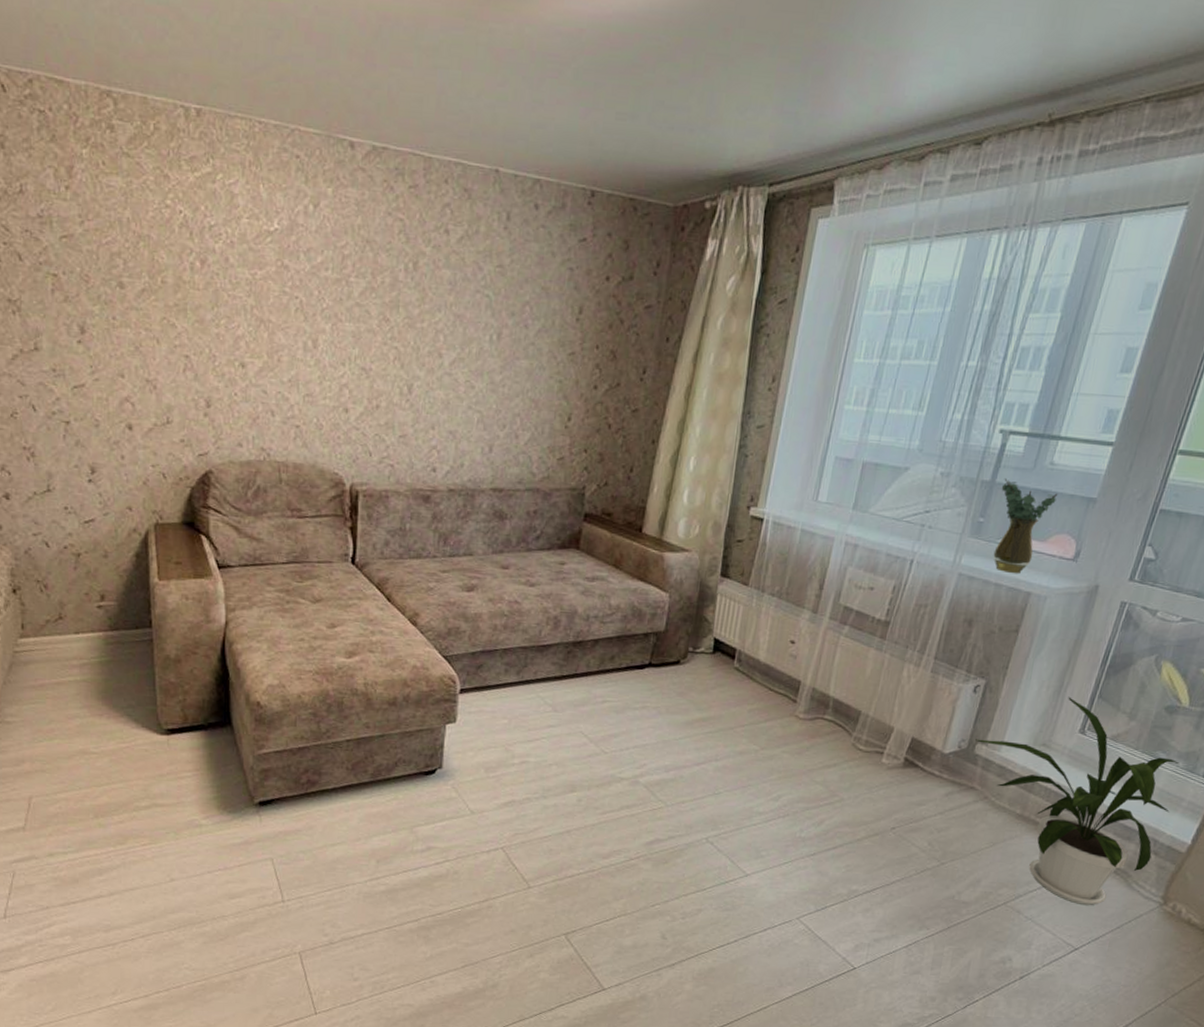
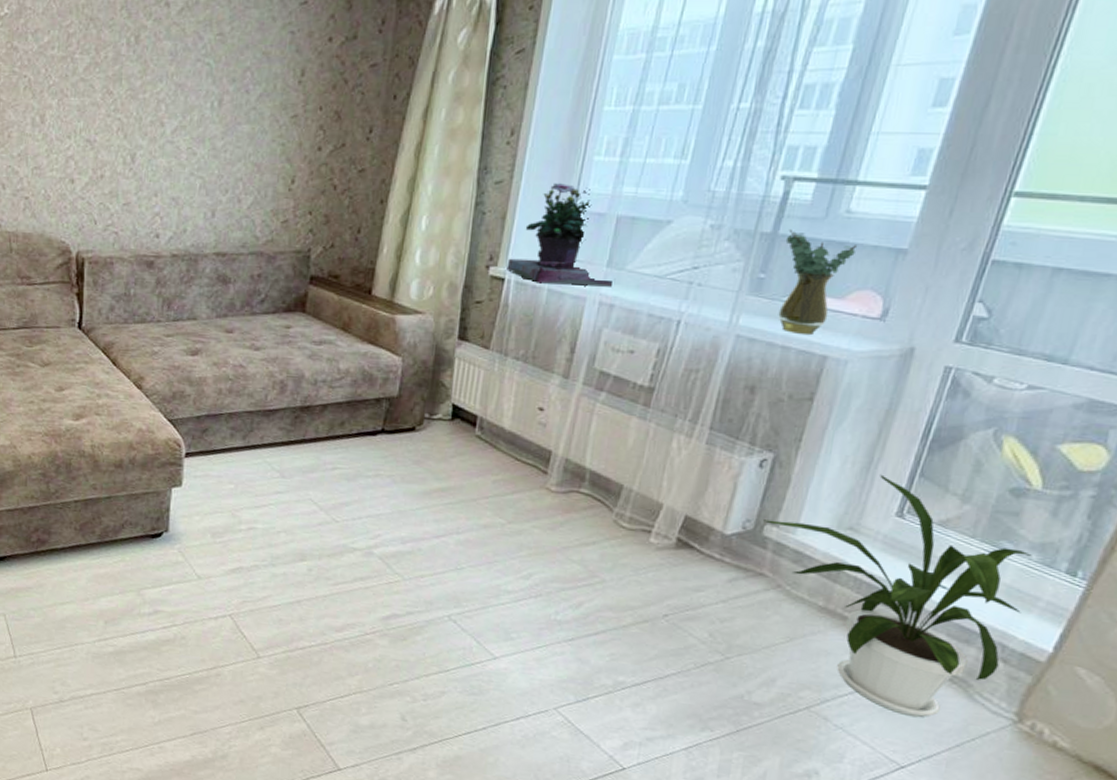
potted flower: none [765,429,860,528] -> present [506,183,616,287]

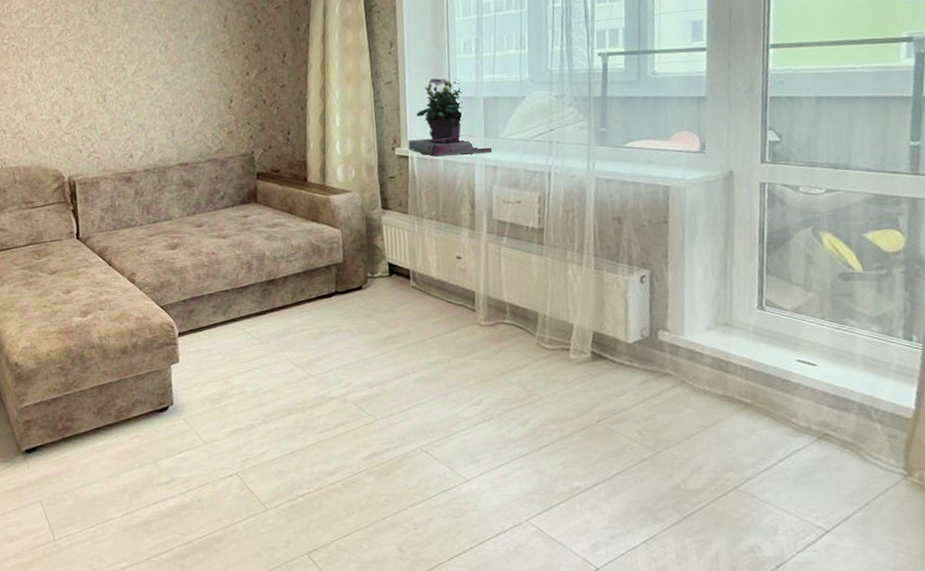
house plant: present [763,474,1033,718] -> none [656,276,880,484]
vase: present [778,229,858,336] -> none [613,92,668,172]

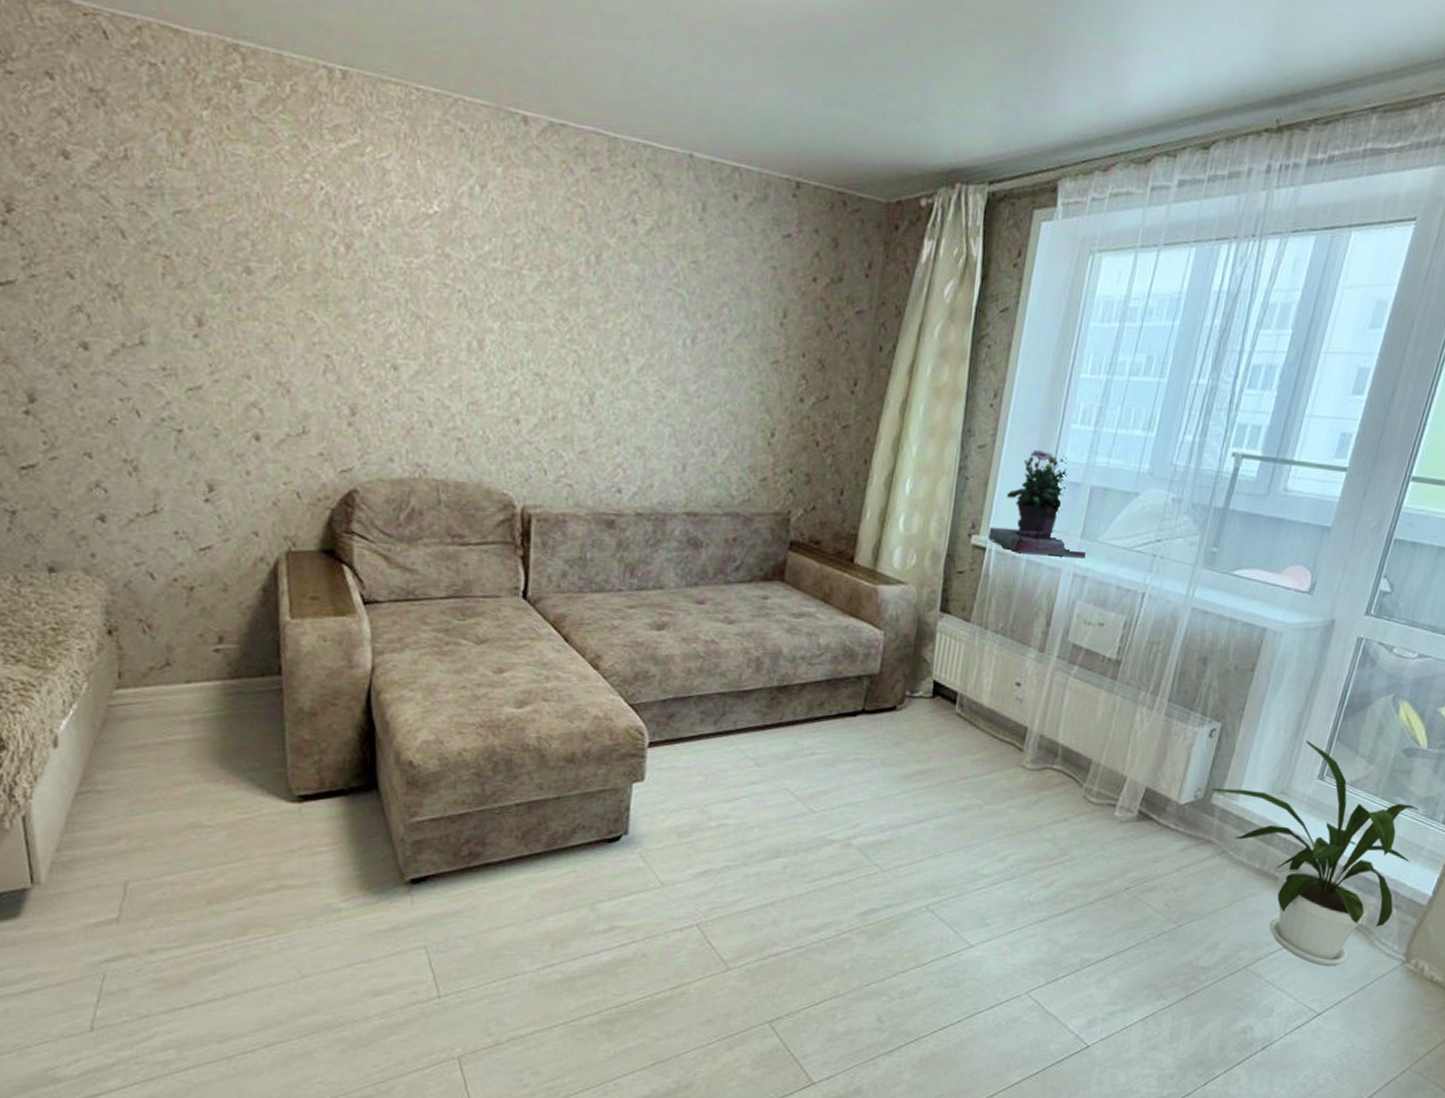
house plant: none [656,276,880,484] -> present [1212,740,1420,967]

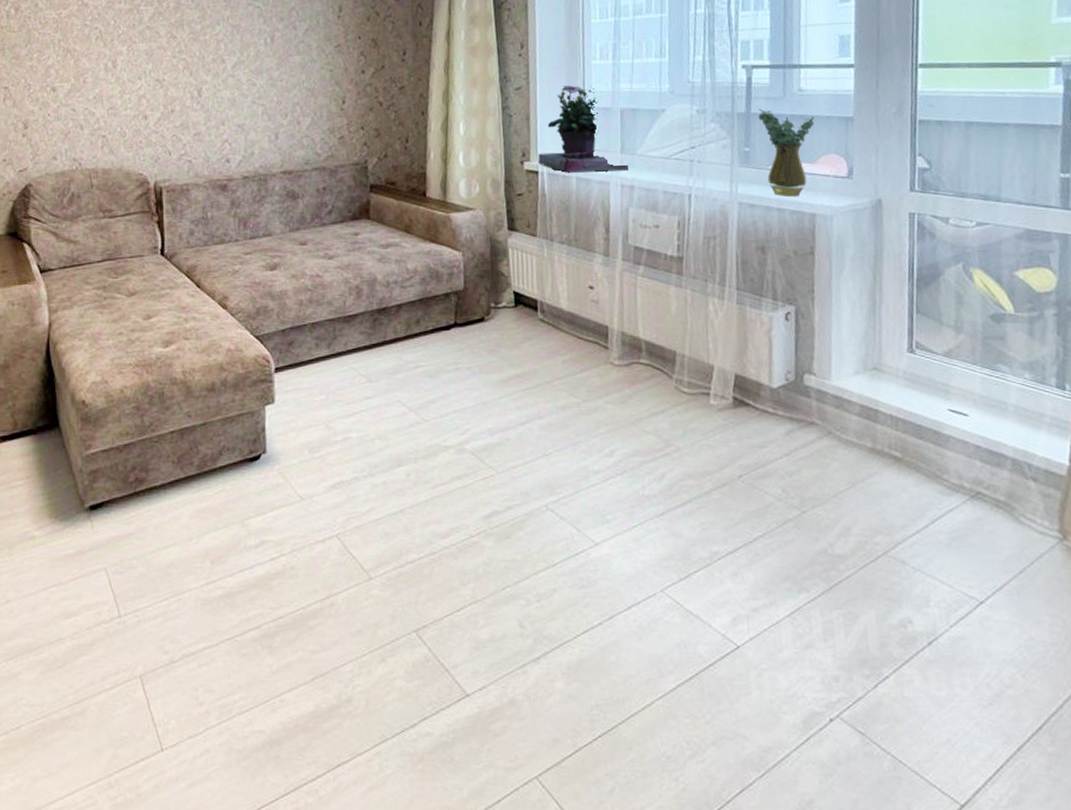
house plant: present [1212,740,1420,967] -> none [802,315,1033,549]
vase: none [1227,505,1293,609] -> present [758,108,815,198]

